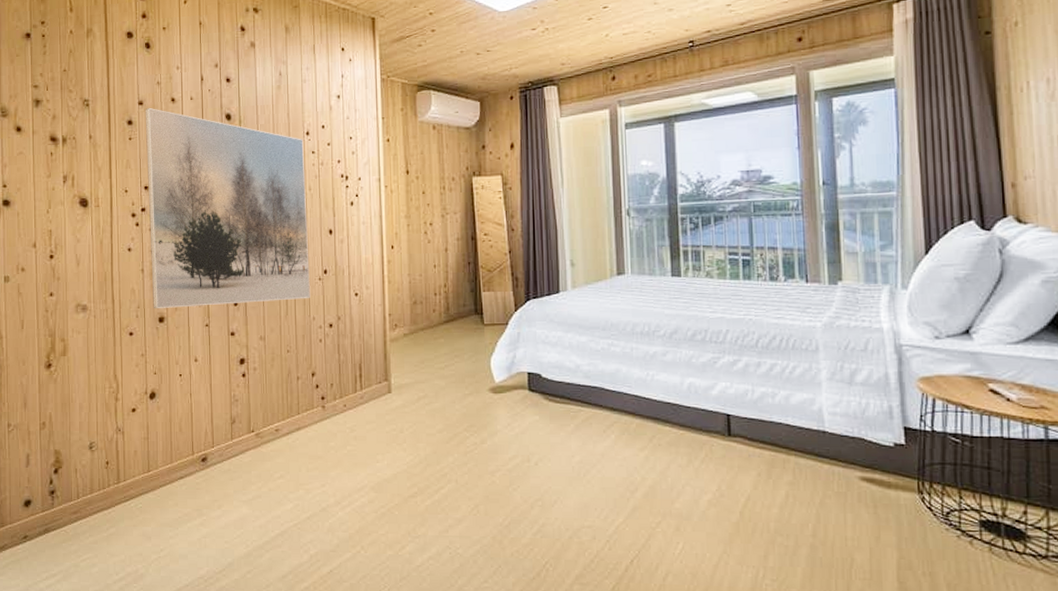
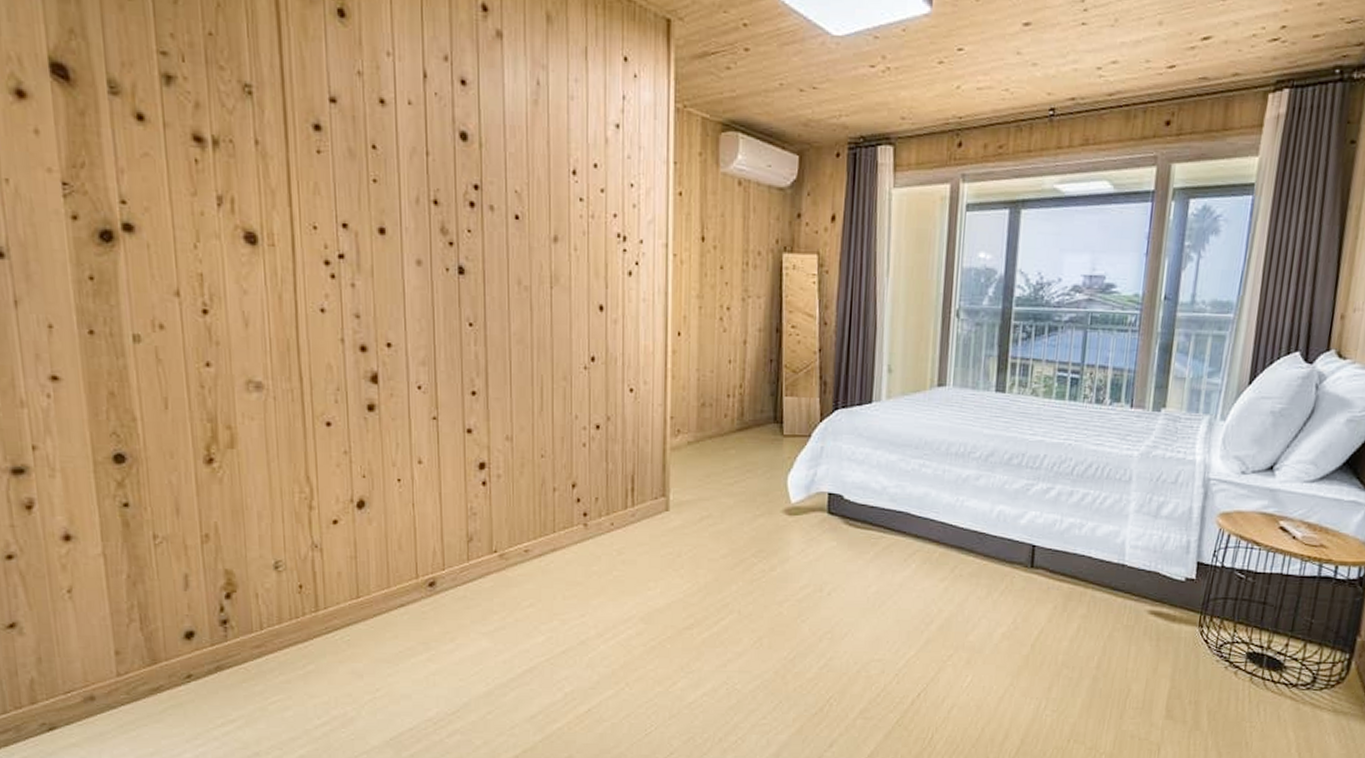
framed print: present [145,107,310,309] -> none [340,108,572,394]

